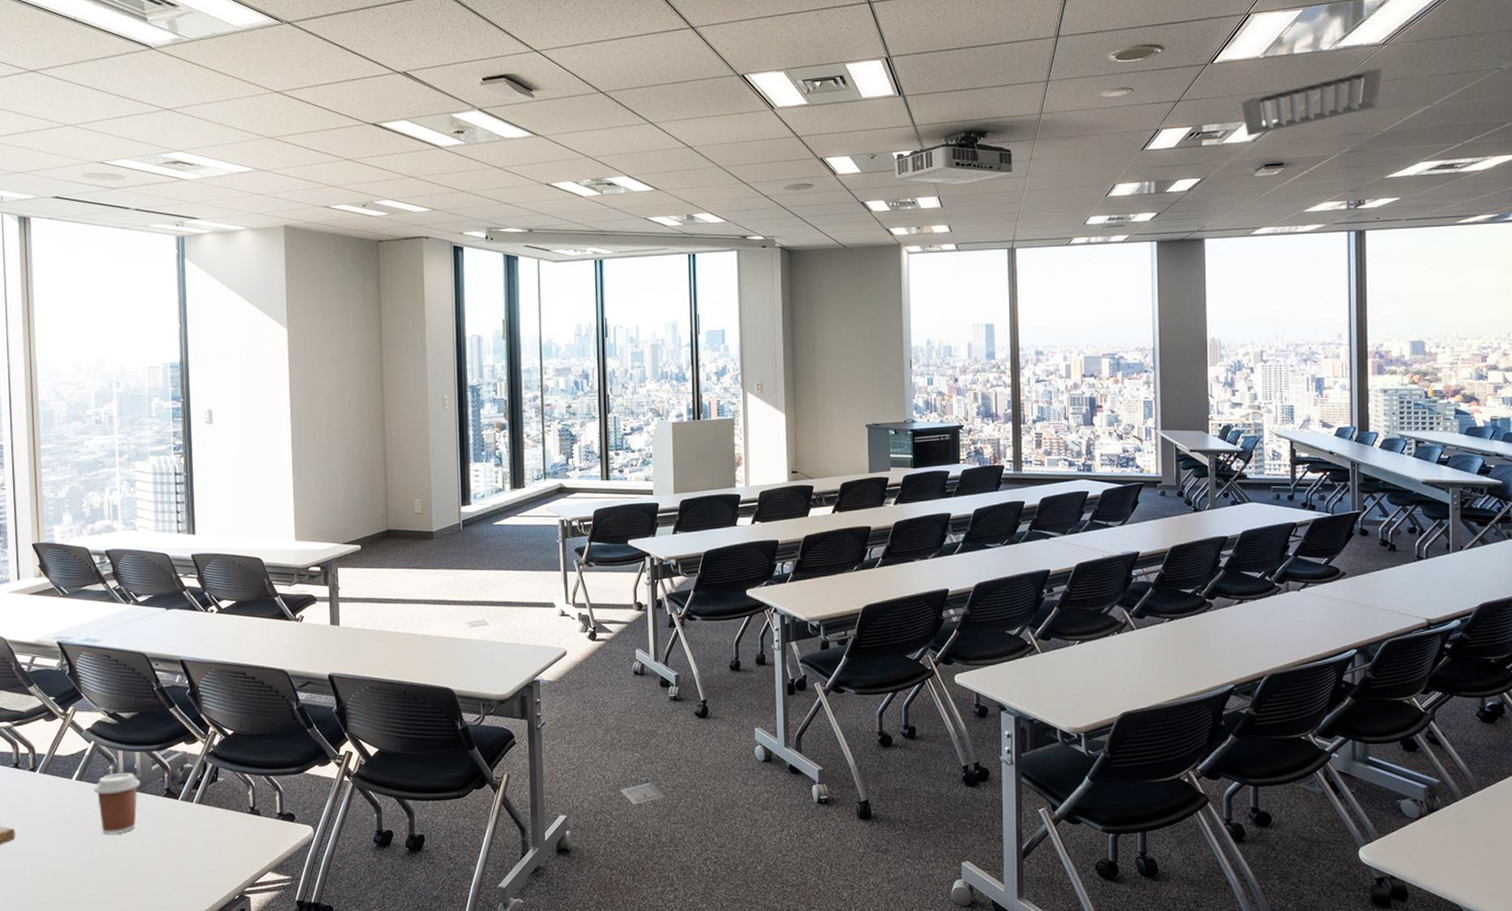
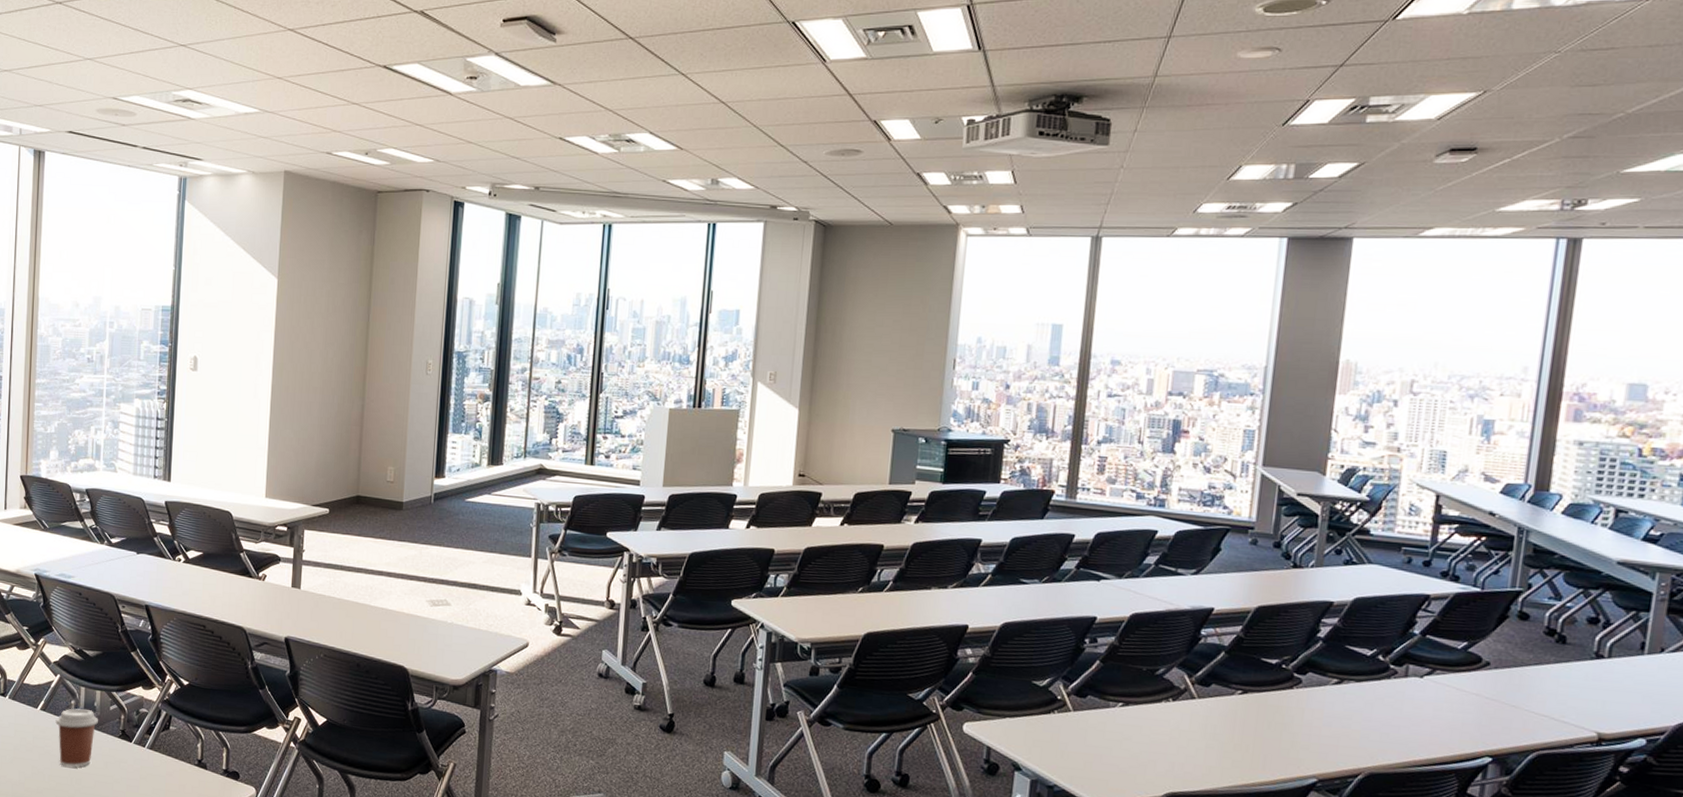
ceiling vent: present [1241,68,1383,136] -> none [1427,30,1640,112]

